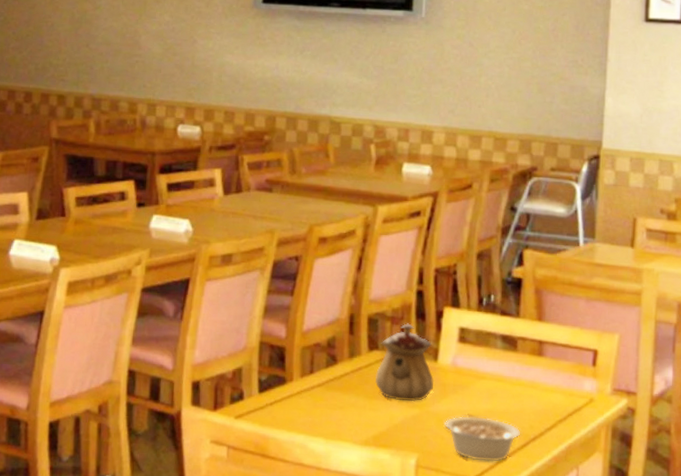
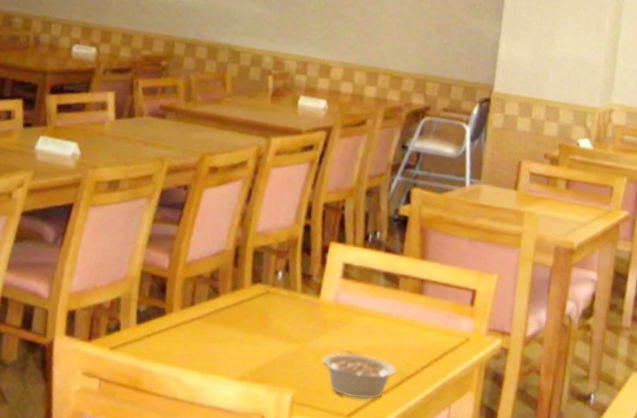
teapot: present [375,323,434,402] -> none [256,257,316,337]

